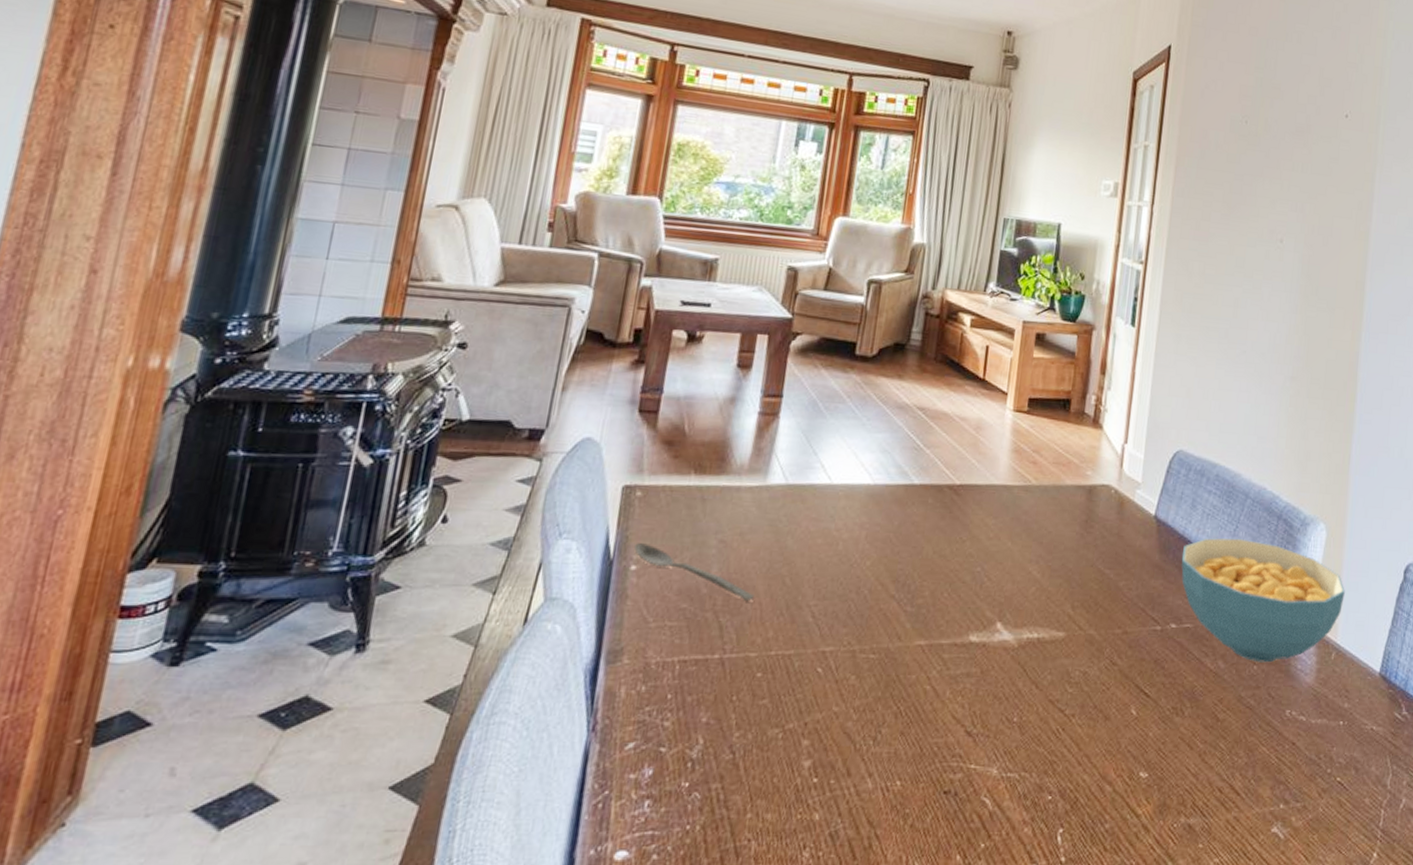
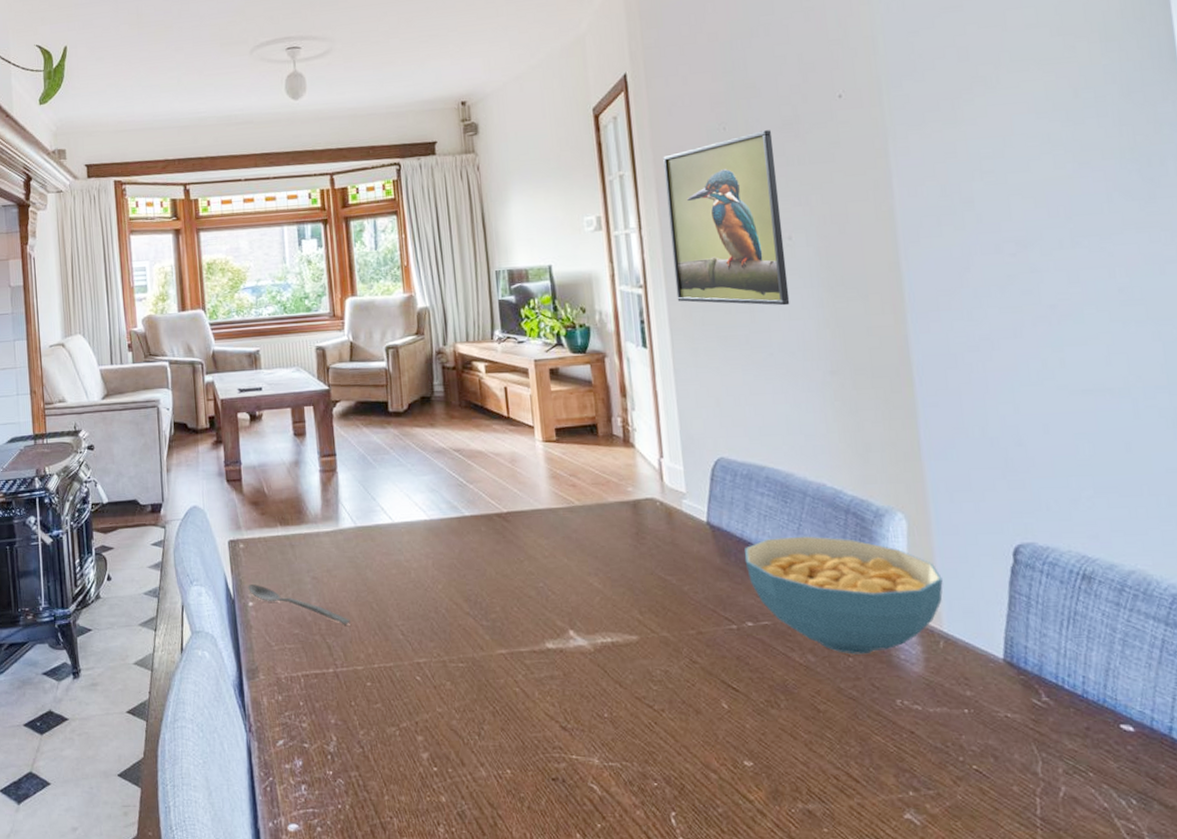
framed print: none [1172,132,1285,306] -> present [663,130,790,306]

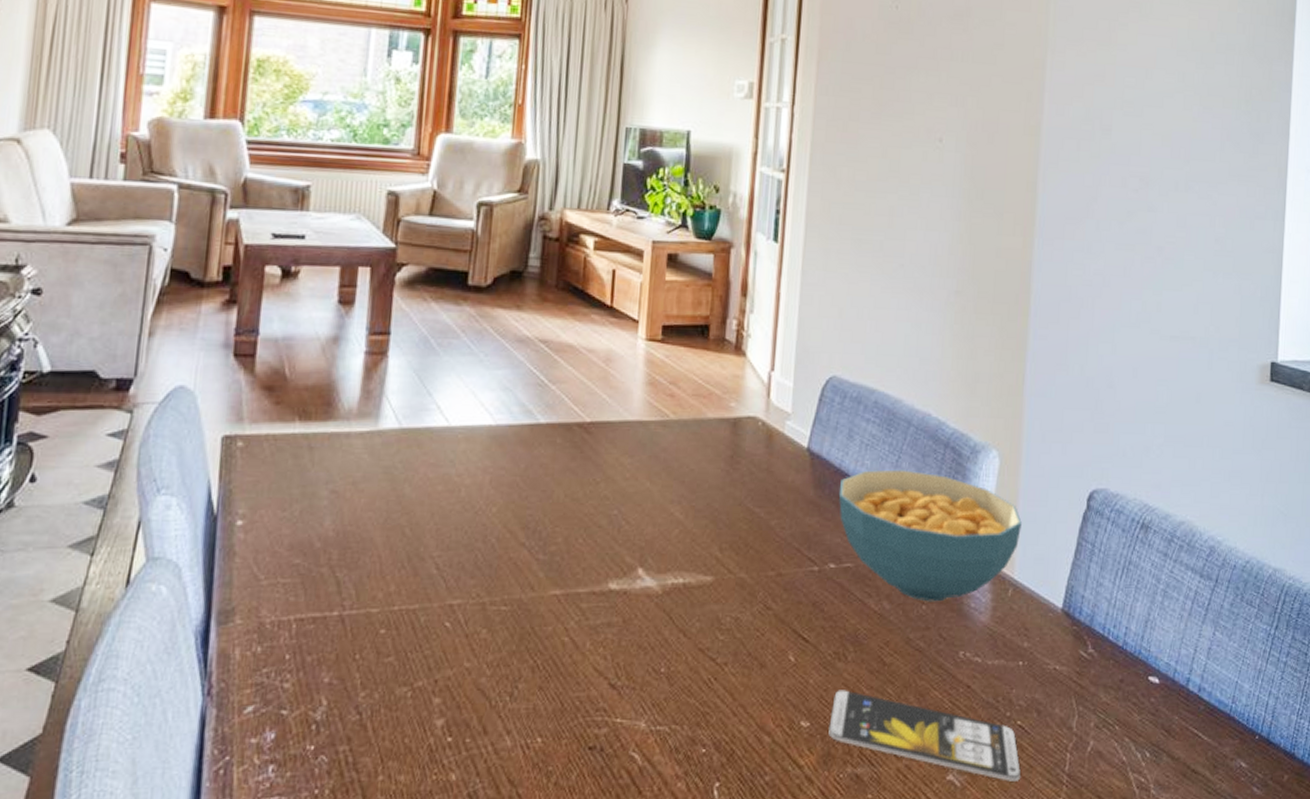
spoon: present [248,584,350,624] -> none [239,497,372,553]
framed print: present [663,130,790,306] -> none [818,17,942,214]
smartphone: none [772,734,986,823] -> present [828,690,1021,781]

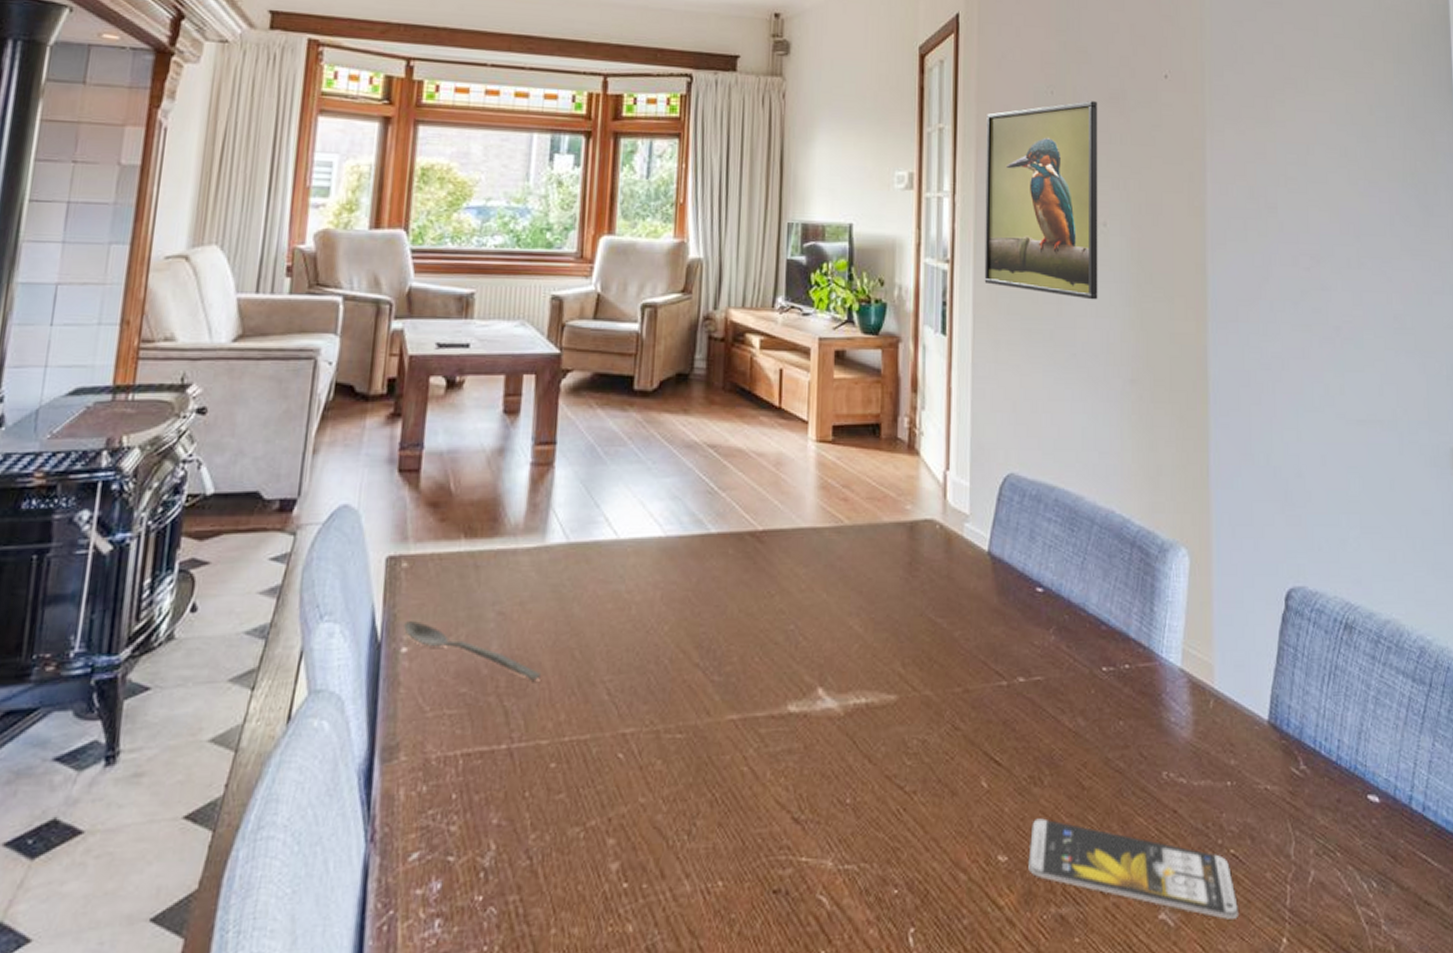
spoon: none [239,497,372,553] -> present [404,621,541,680]
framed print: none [818,17,942,214] -> present [984,101,1098,300]
cereal bowl: present [838,469,1022,602] -> none [1023,572,1218,717]

